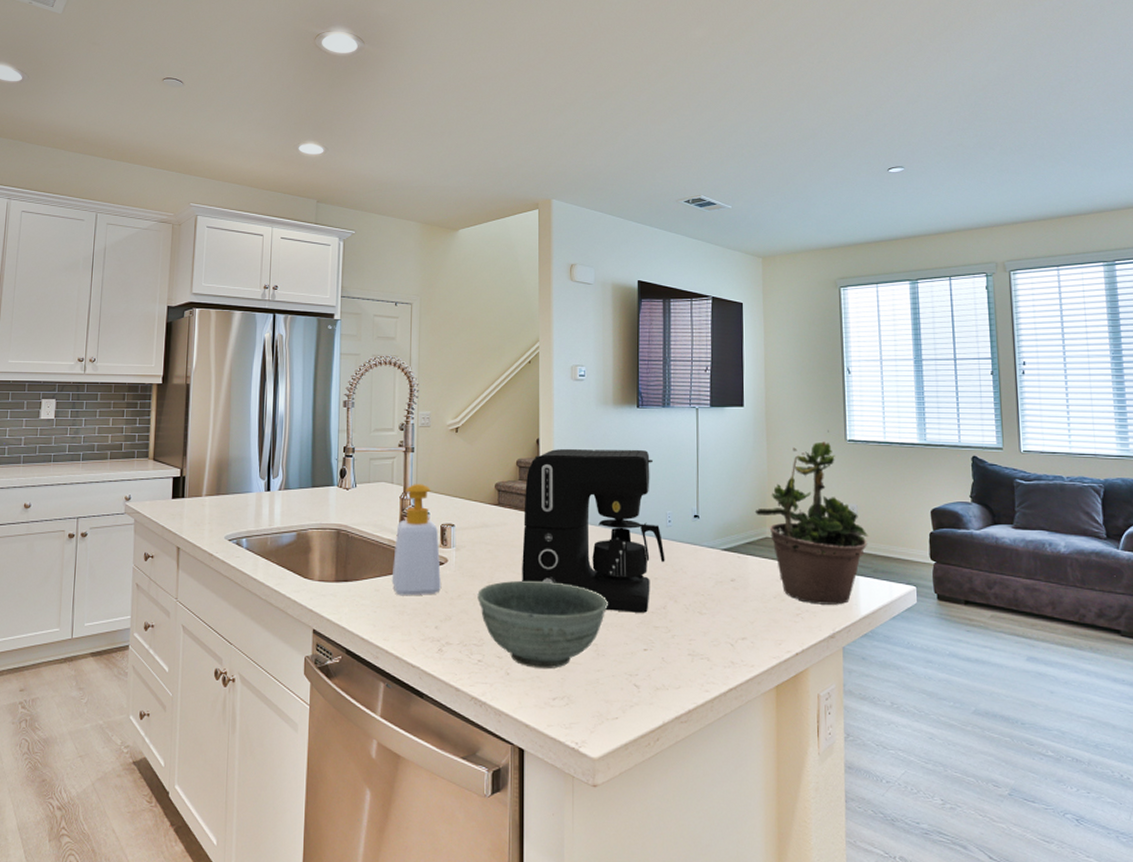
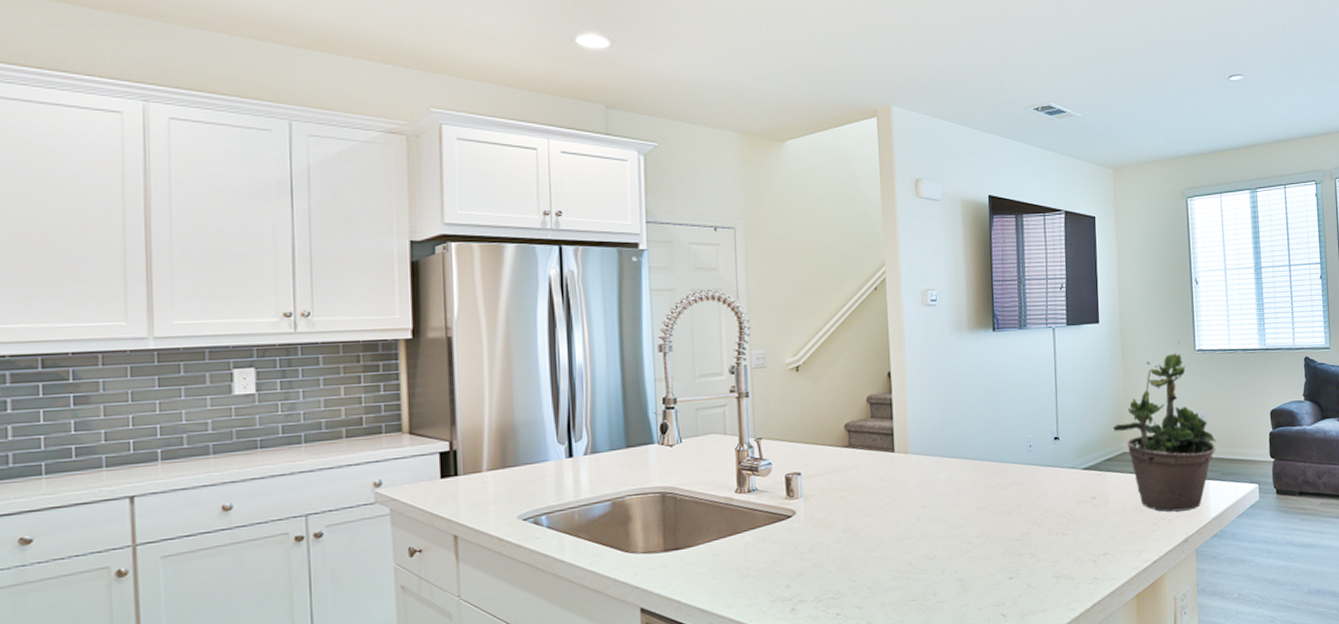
soap bottle: present [391,484,442,596] -> none [731,432,791,558]
bowl: present [477,580,608,669] -> none [831,521,971,614]
coffee maker: present [522,448,665,613] -> none [877,374,1028,544]

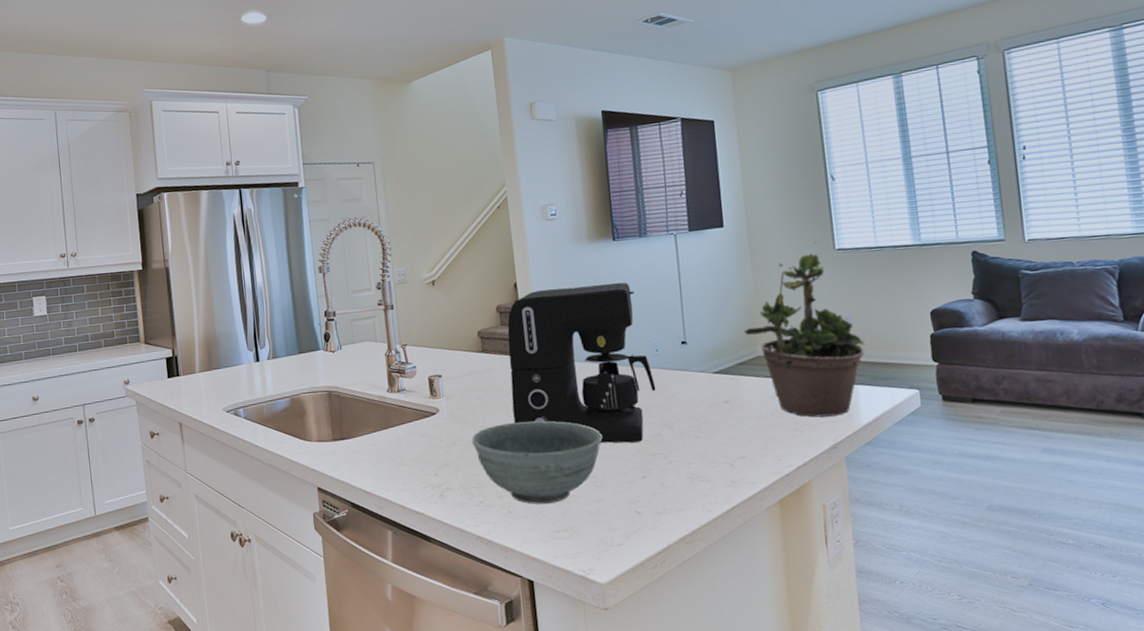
bowl: none [831,521,971,614] -> present [471,420,602,505]
coffee maker: none [877,374,1028,544] -> present [507,282,656,443]

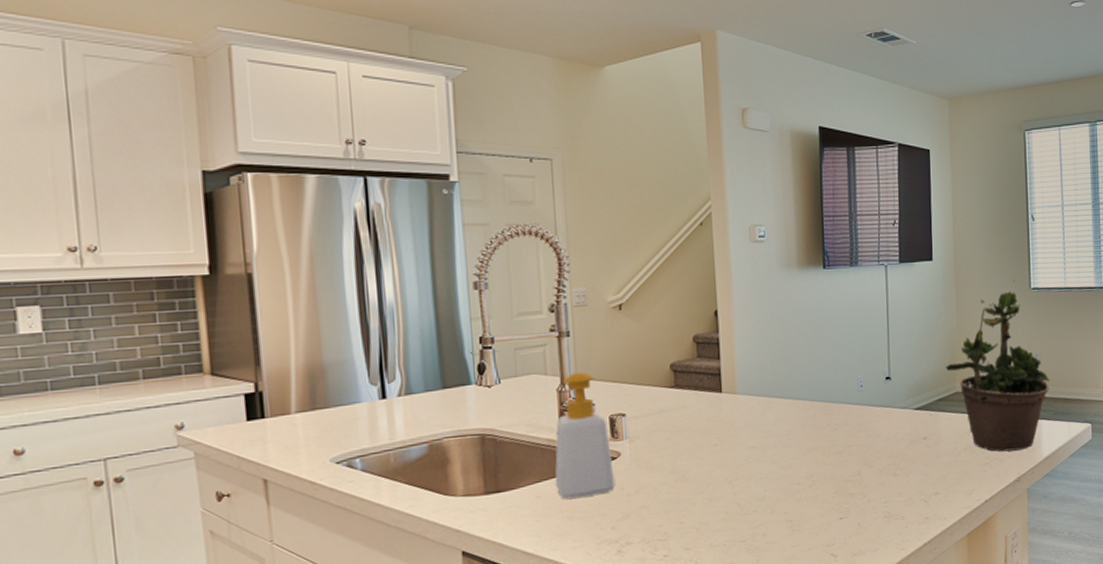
soap bottle: none [385,339,436,448] -> present [554,372,616,500]
bowl: present [471,420,602,505] -> none [658,462,801,555]
coffee maker: present [507,282,656,443] -> none [704,313,858,485]

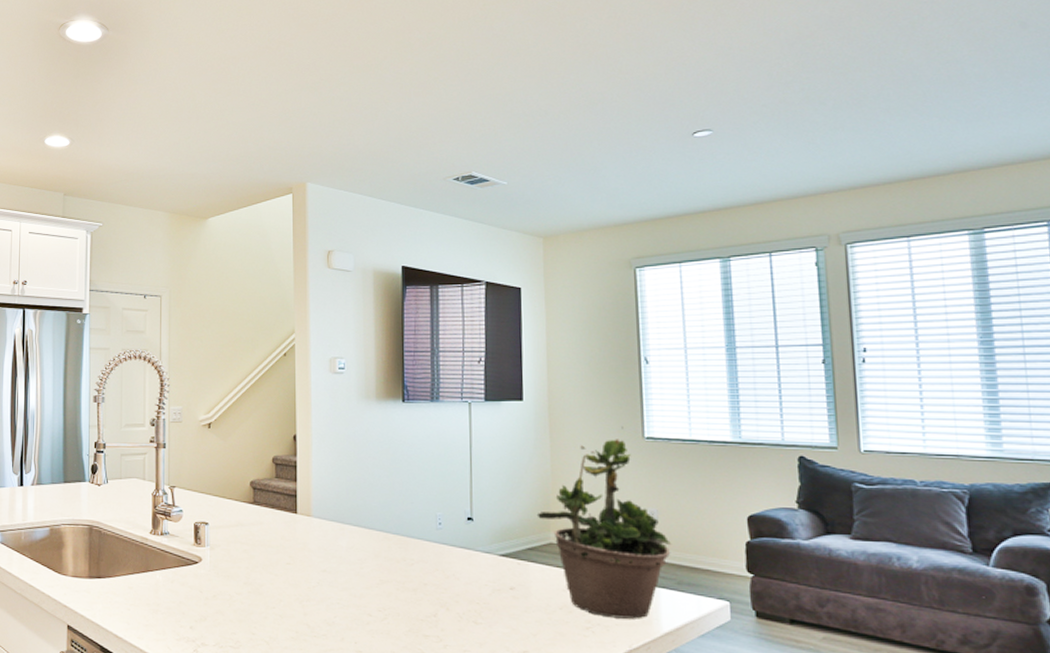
soap bottle: present [554,372,616,500] -> none [145,481,196,595]

